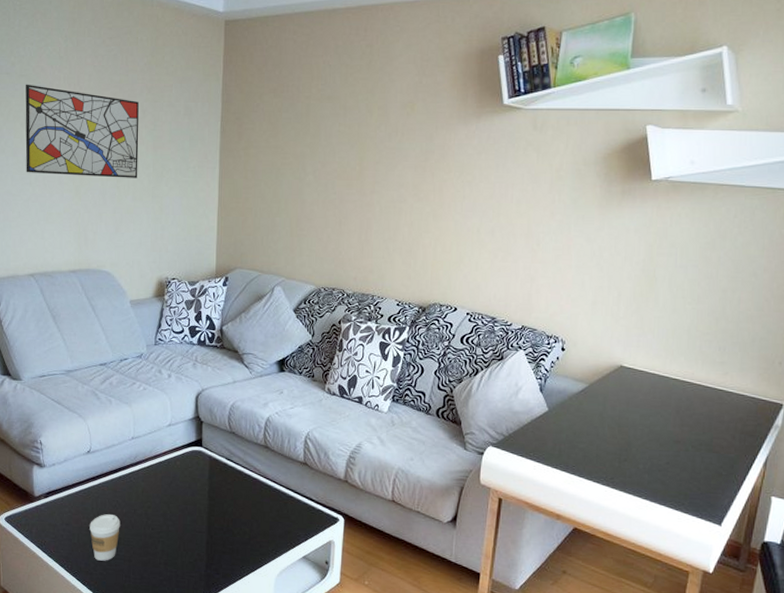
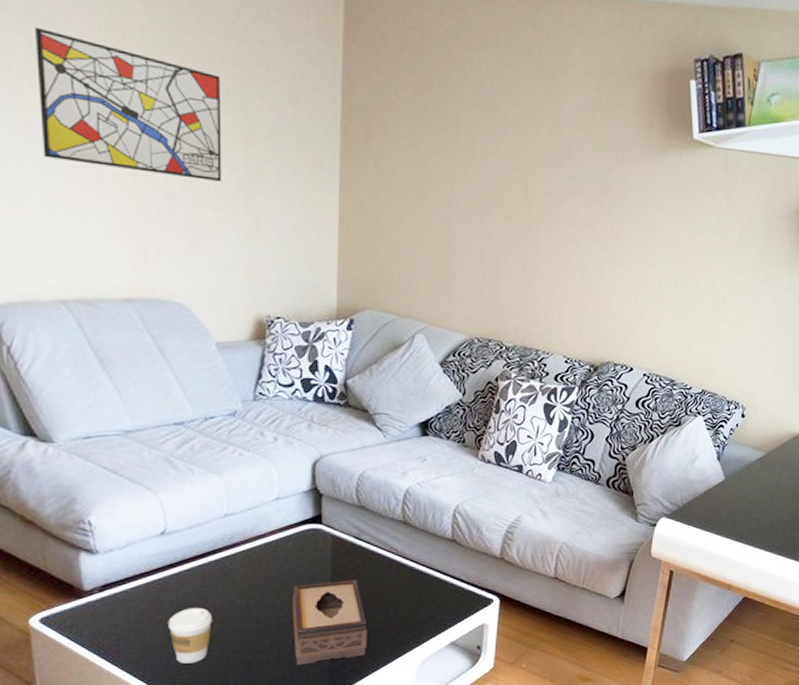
tissue box: none [178,495,236,569] -> present [292,579,367,666]

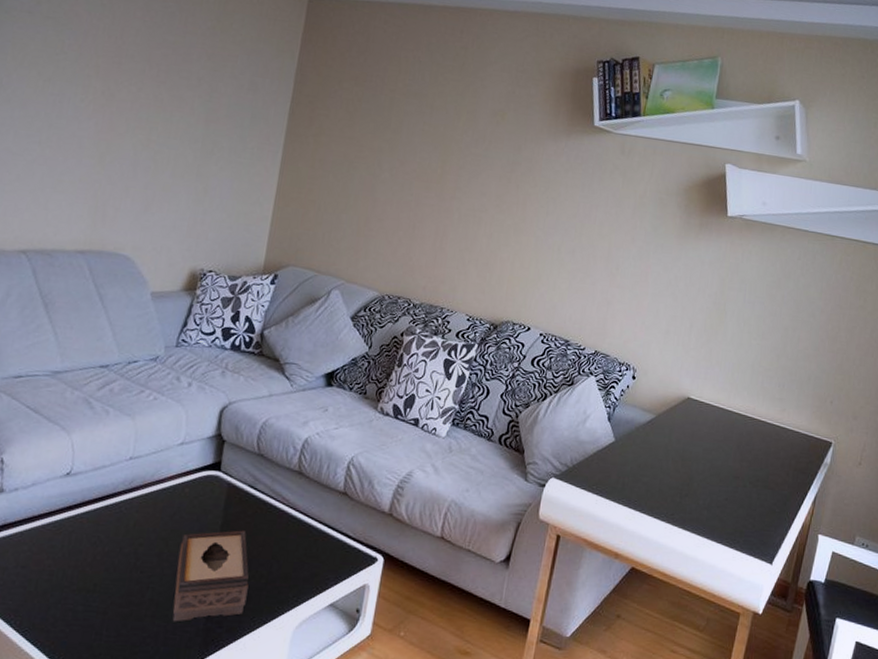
wall art: present [35,26,222,182] -> none [35,27,195,153]
coffee cup: present [168,608,212,663] -> none [54,553,99,614]

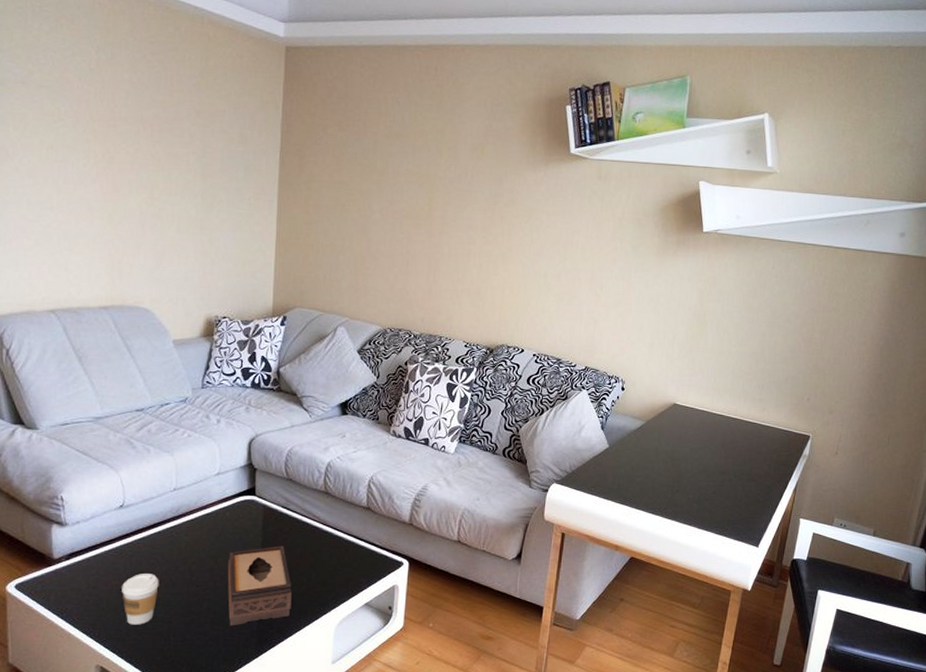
coffee cup: none [54,553,99,614] -> present [122,574,159,625]

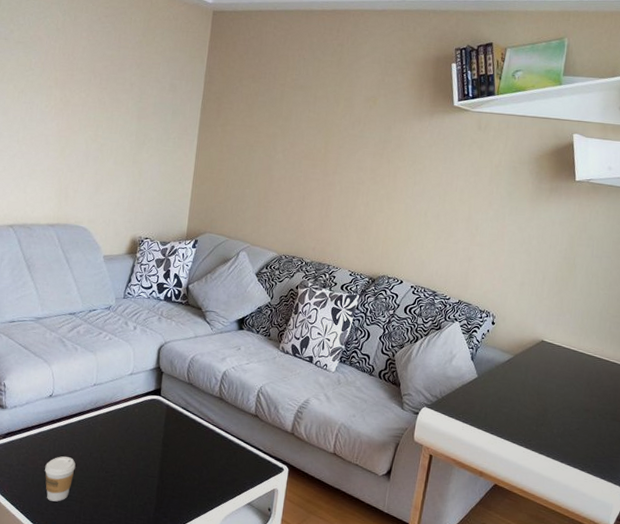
tissue box: present [227,545,292,626] -> none [130,442,185,512]

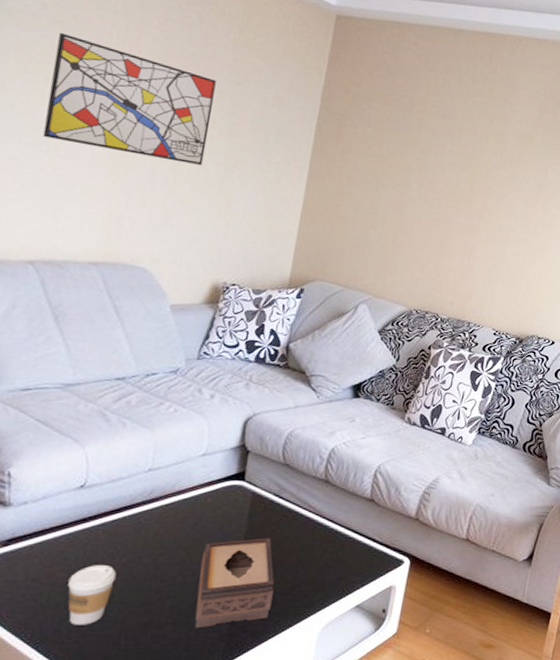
wall art: none [14,50,128,144] -> present [42,32,216,165]
tissue box: none [130,442,185,512] -> present [194,538,274,629]

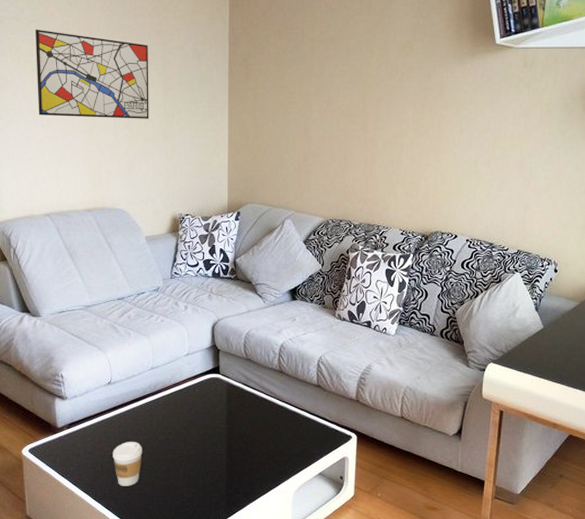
tissue box: present [194,538,274,629] -> none [199,419,254,490]

